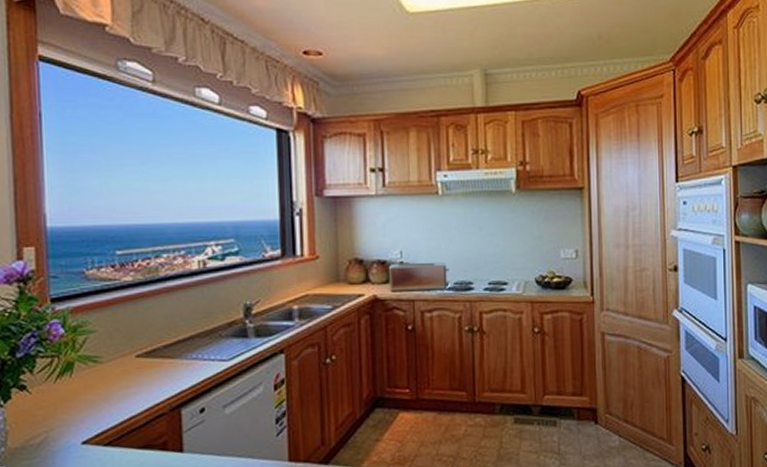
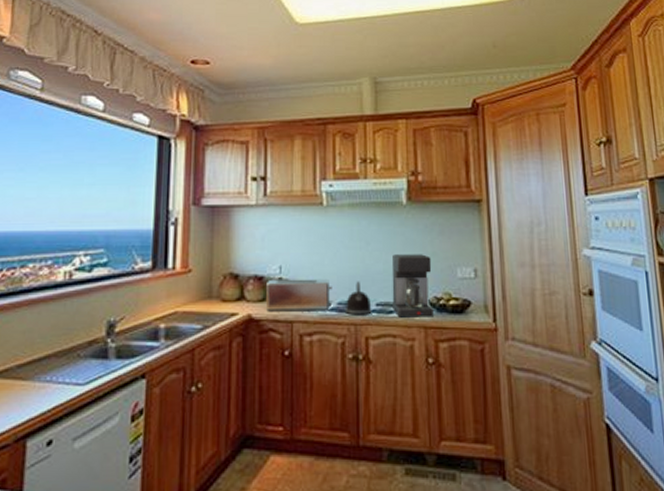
kettle: none [461,263,485,293] -> present [346,281,372,315]
coffee maker: none [502,238,539,294] -> present [391,254,434,318]

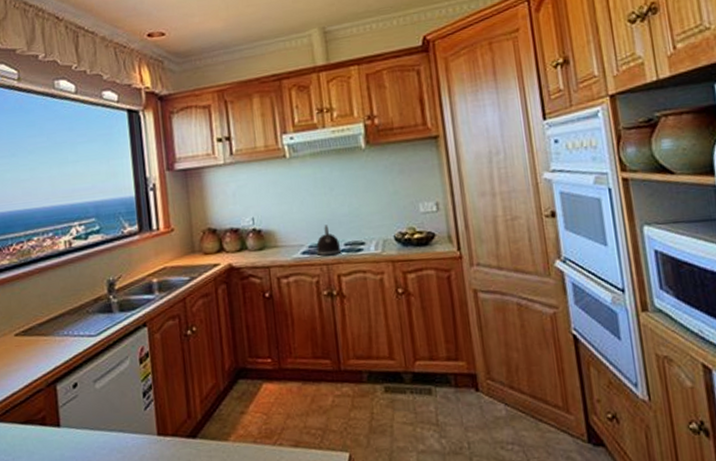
toaster: present [265,278,332,312] -> none [241,225,303,260]
coffee maker: present [391,254,434,318] -> none [356,194,400,255]

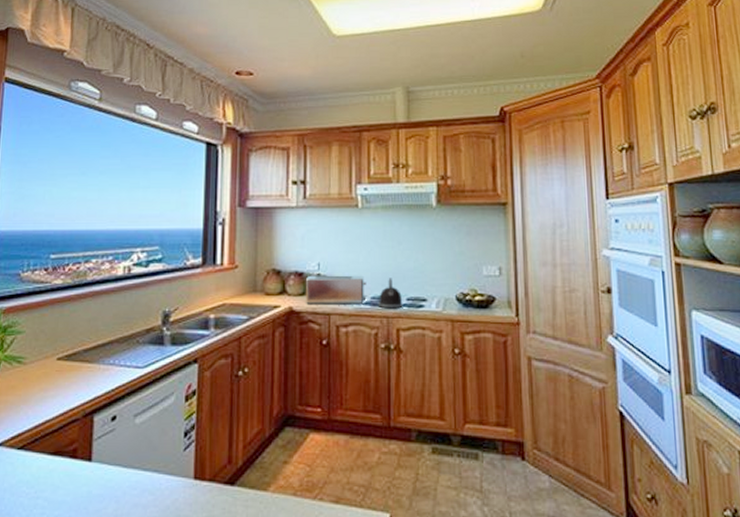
toaster: none [241,225,303,260] -> present [305,275,367,305]

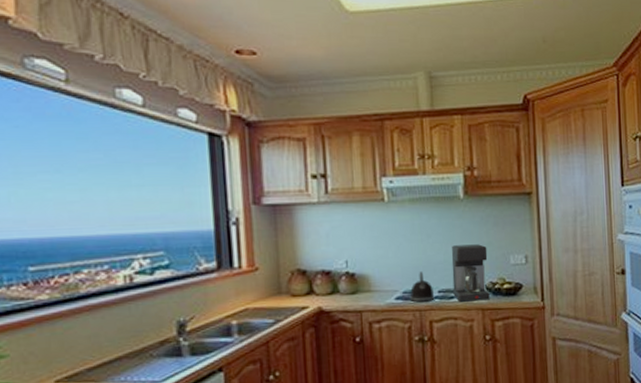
toaster: present [305,275,367,305] -> none [333,270,397,304]
coffee maker: none [421,253,460,312] -> present [451,244,490,302]

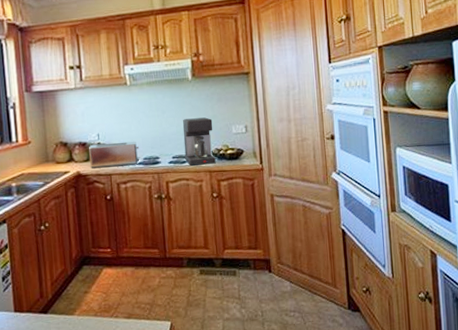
toaster: none [333,270,397,304] -> present [88,141,139,169]
kettle: present [410,271,435,303] -> none [150,141,170,167]

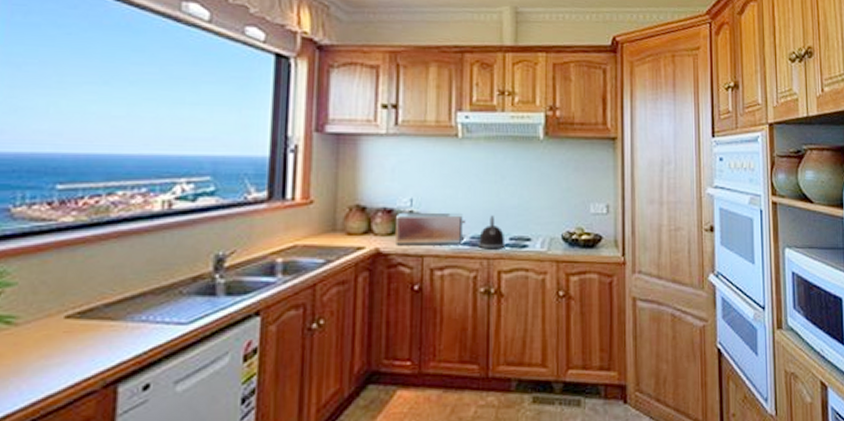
kettle: none [150,141,170,167] -> present [479,215,506,249]
coffee maker: present [182,117,216,166] -> none [526,189,566,252]

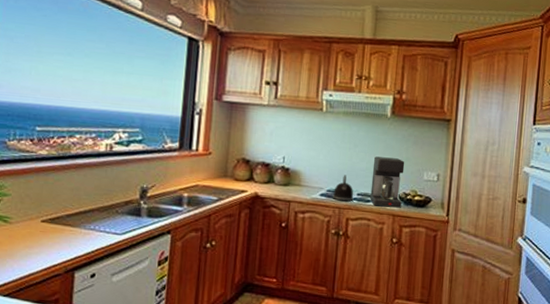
toaster: present [394,212,466,246] -> none [269,166,324,196]
coffee maker: none [526,189,566,252] -> present [370,156,405,208]

